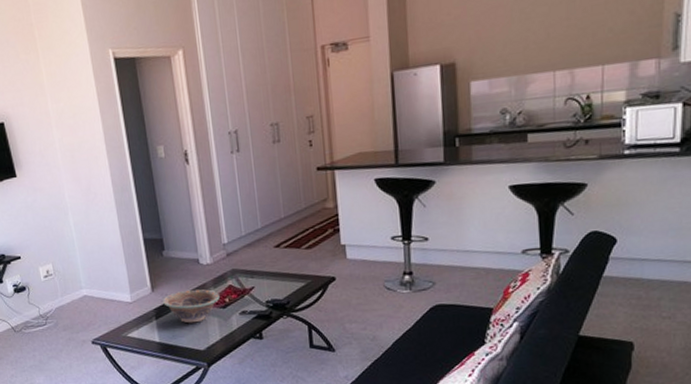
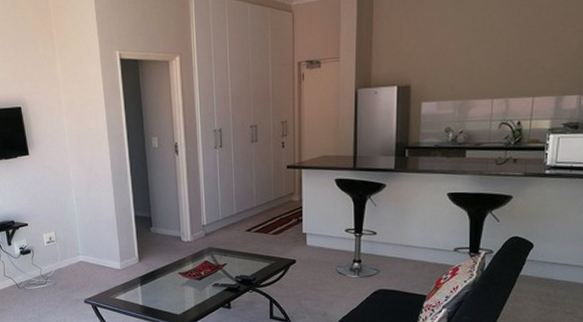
decorative bowl: present [163,289,220,324] -> none [148,262,197,291]

